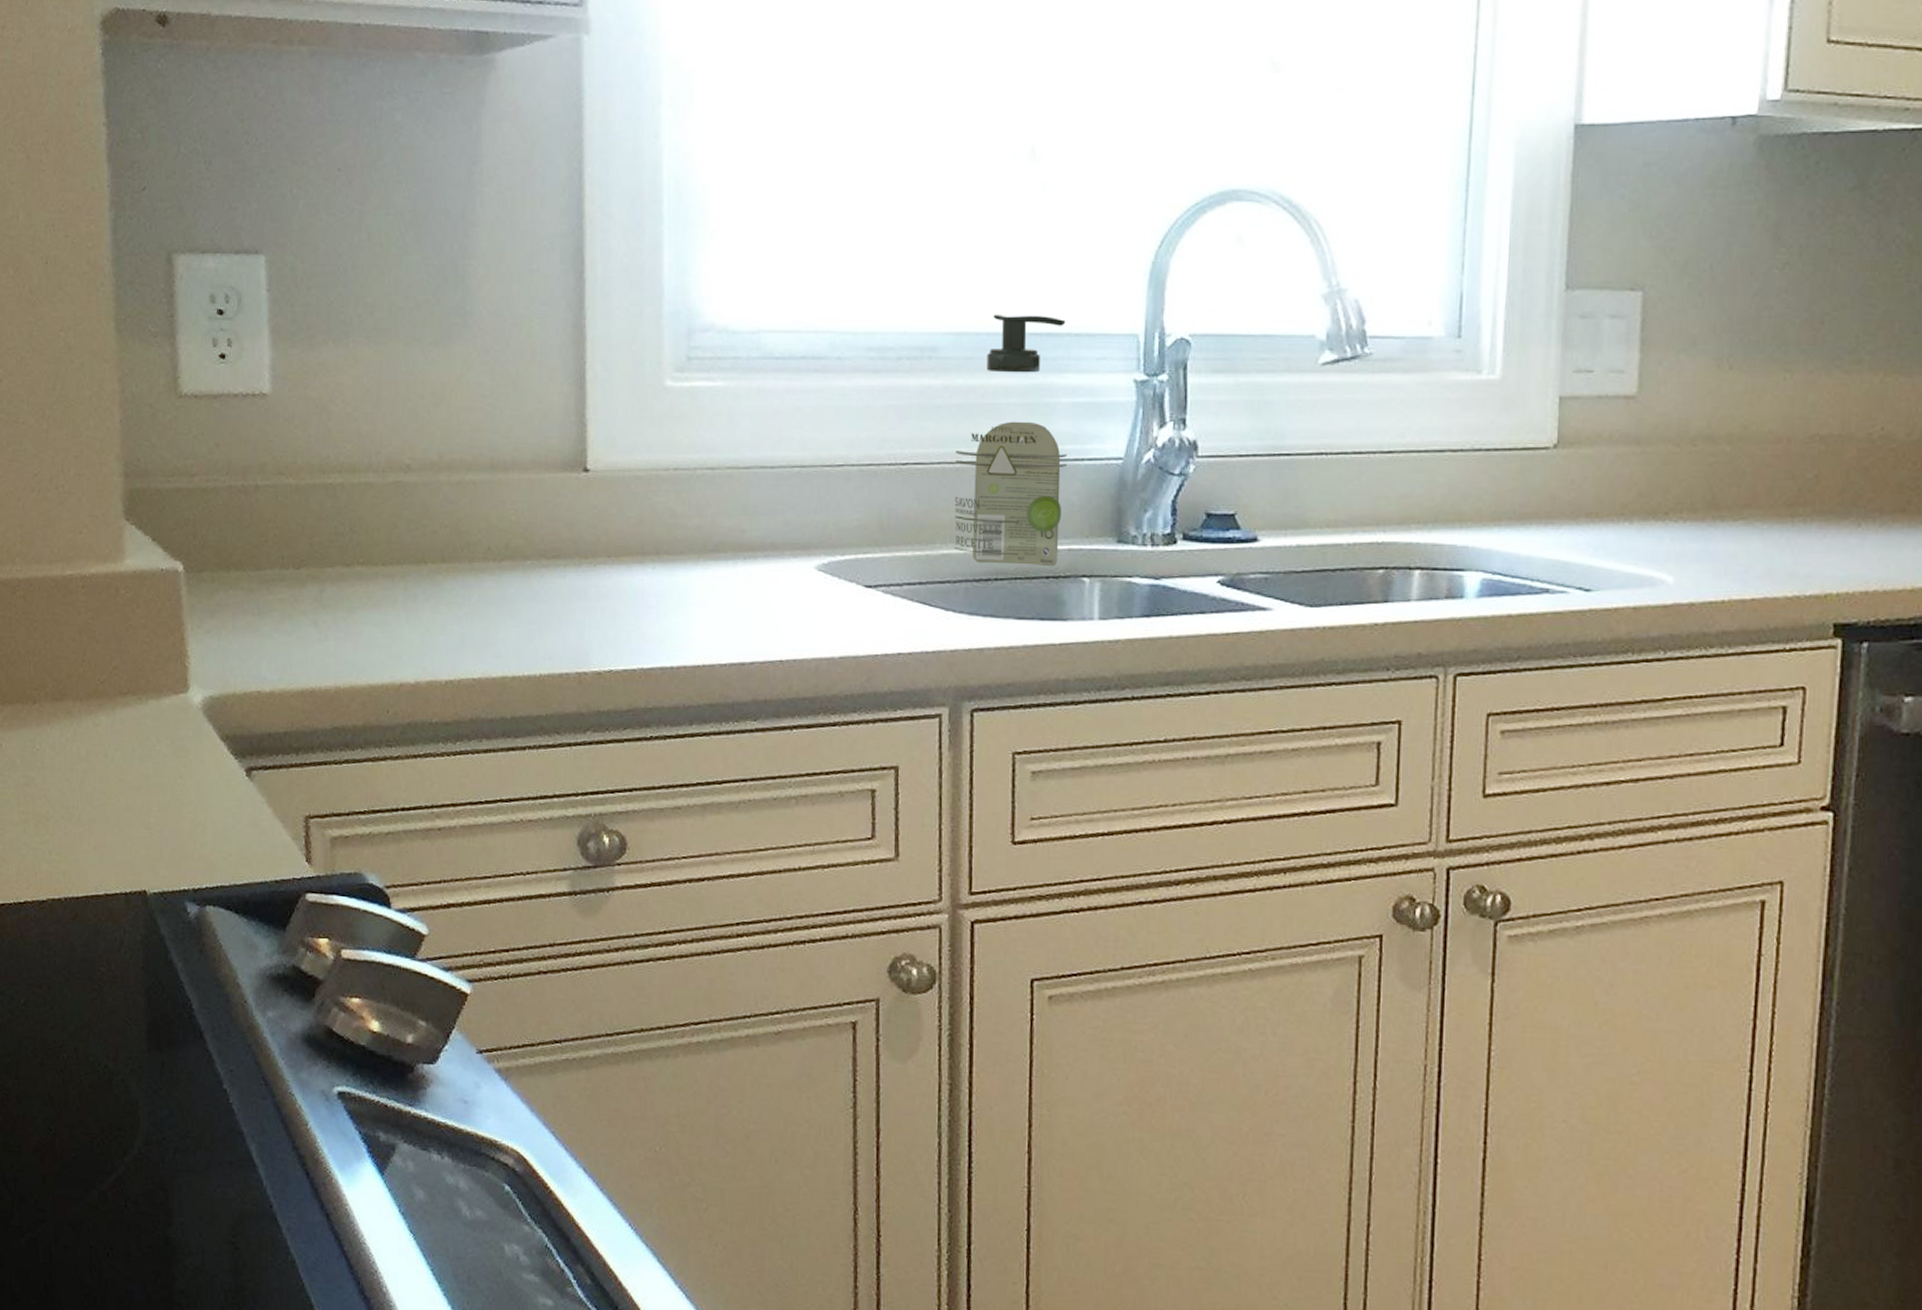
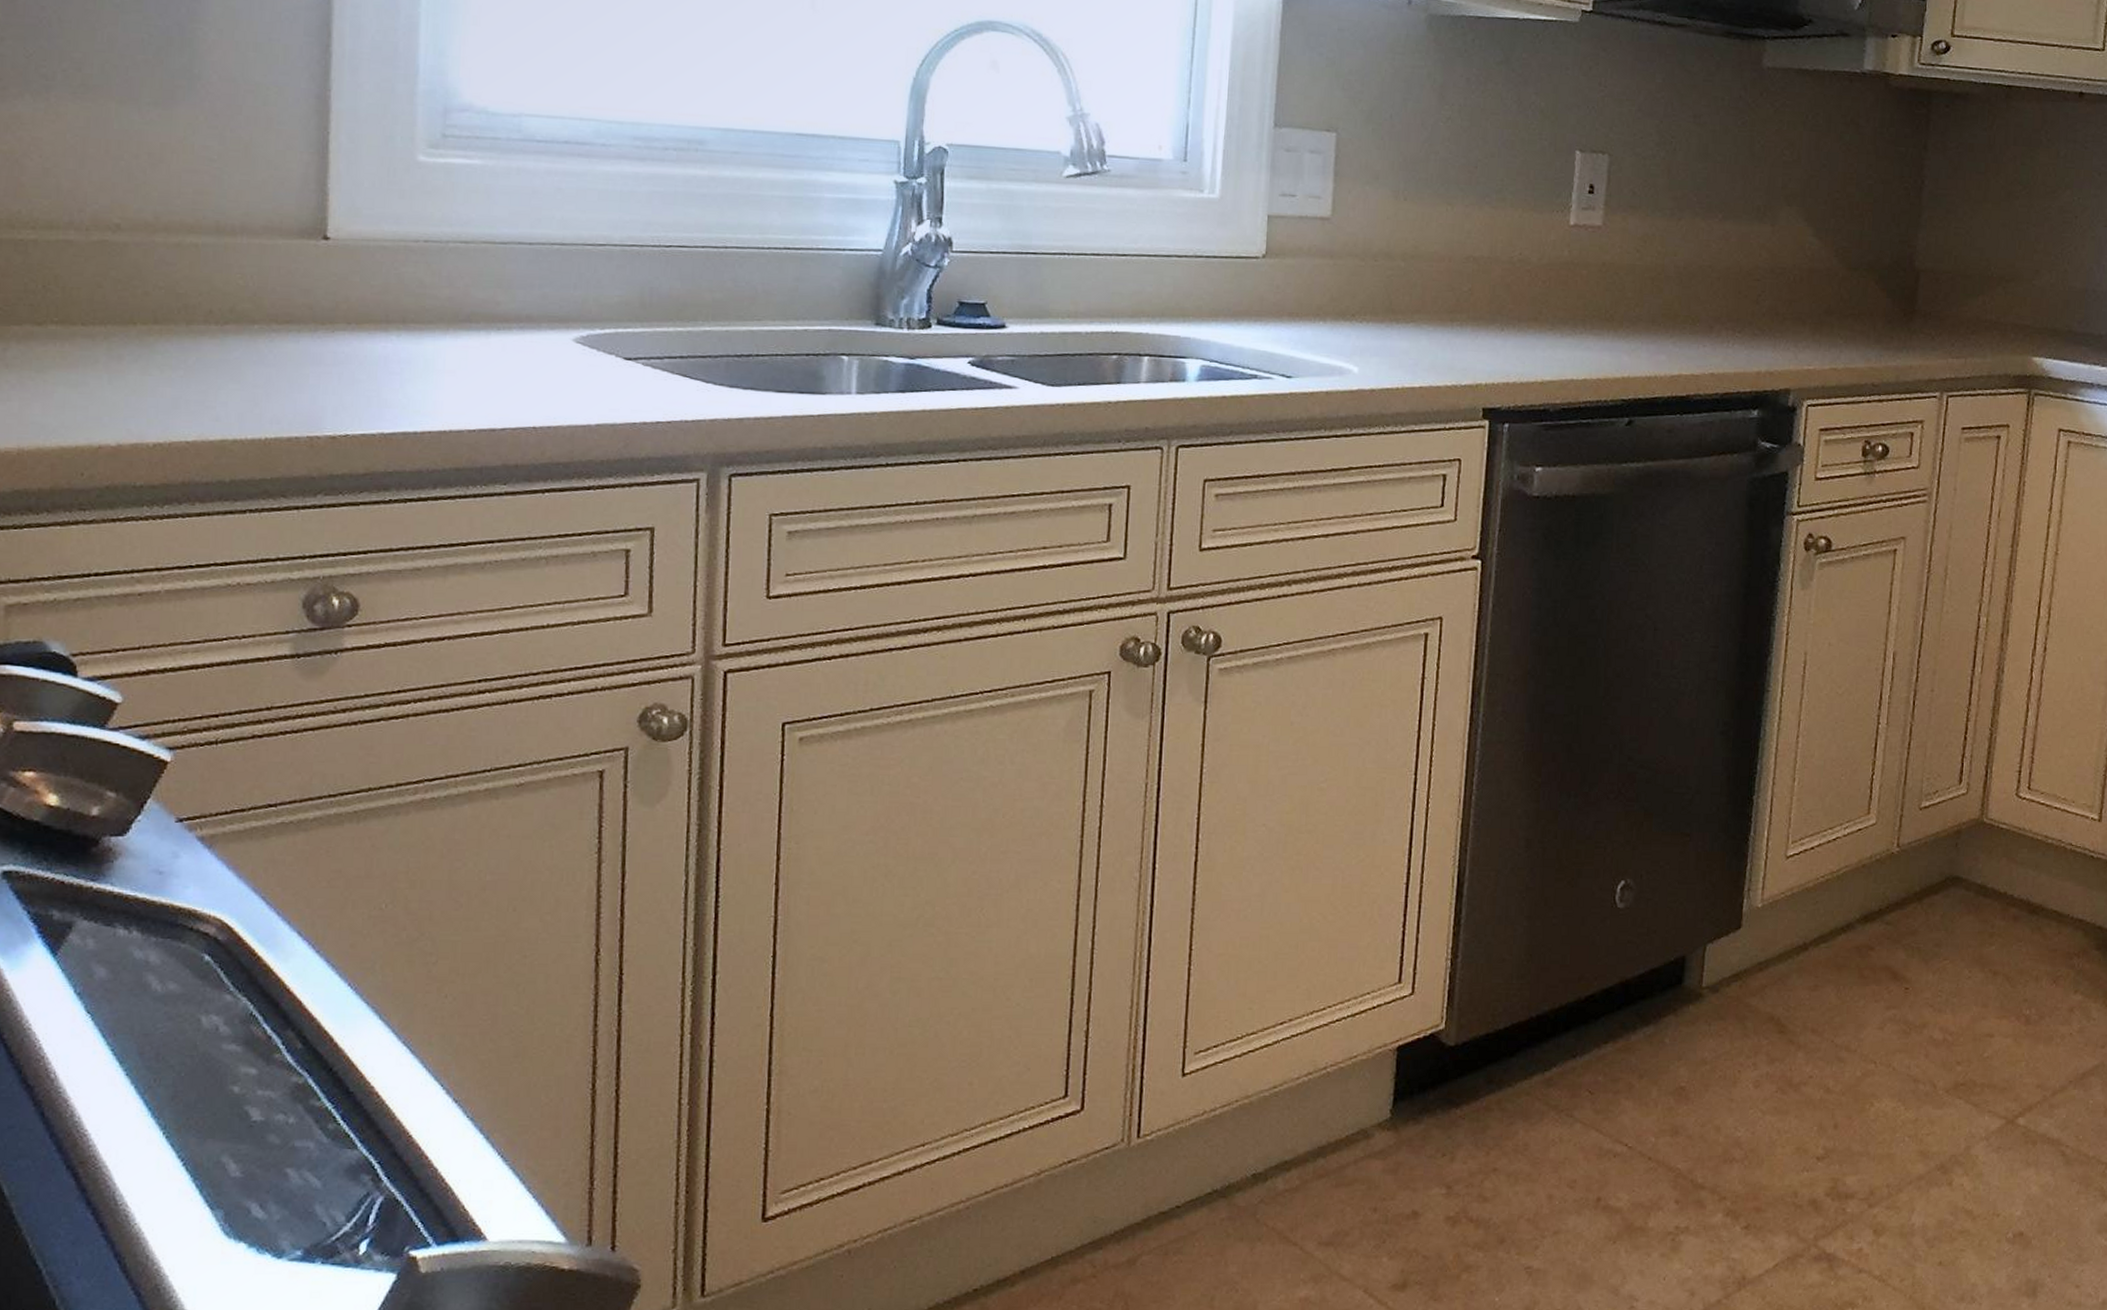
soap dispenser: present [954,315,1068,567] -> none [716,114,831,346]

